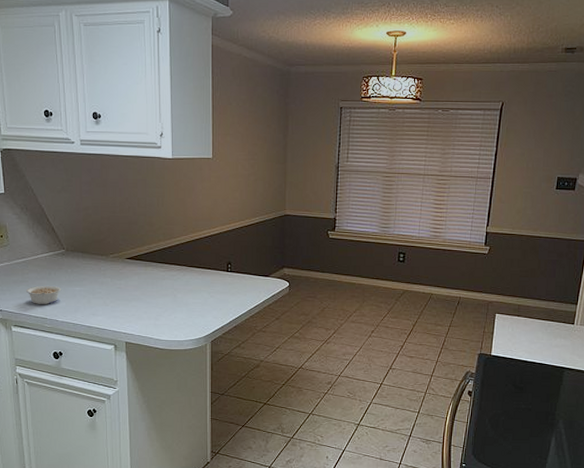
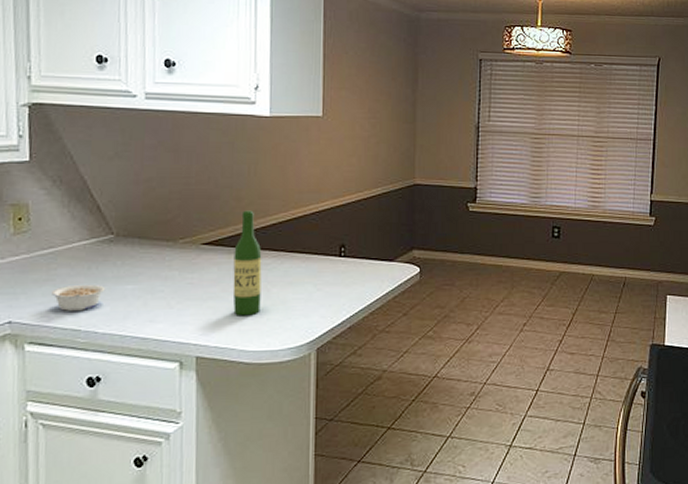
wine bottle: none [149,233,170,314] -> present [232,210,262,316]

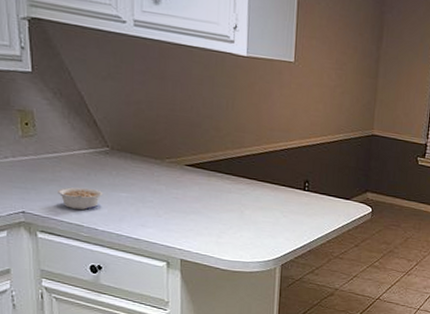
wine bottle: present [232,210,262,316] -> none [211,140,237,231]

